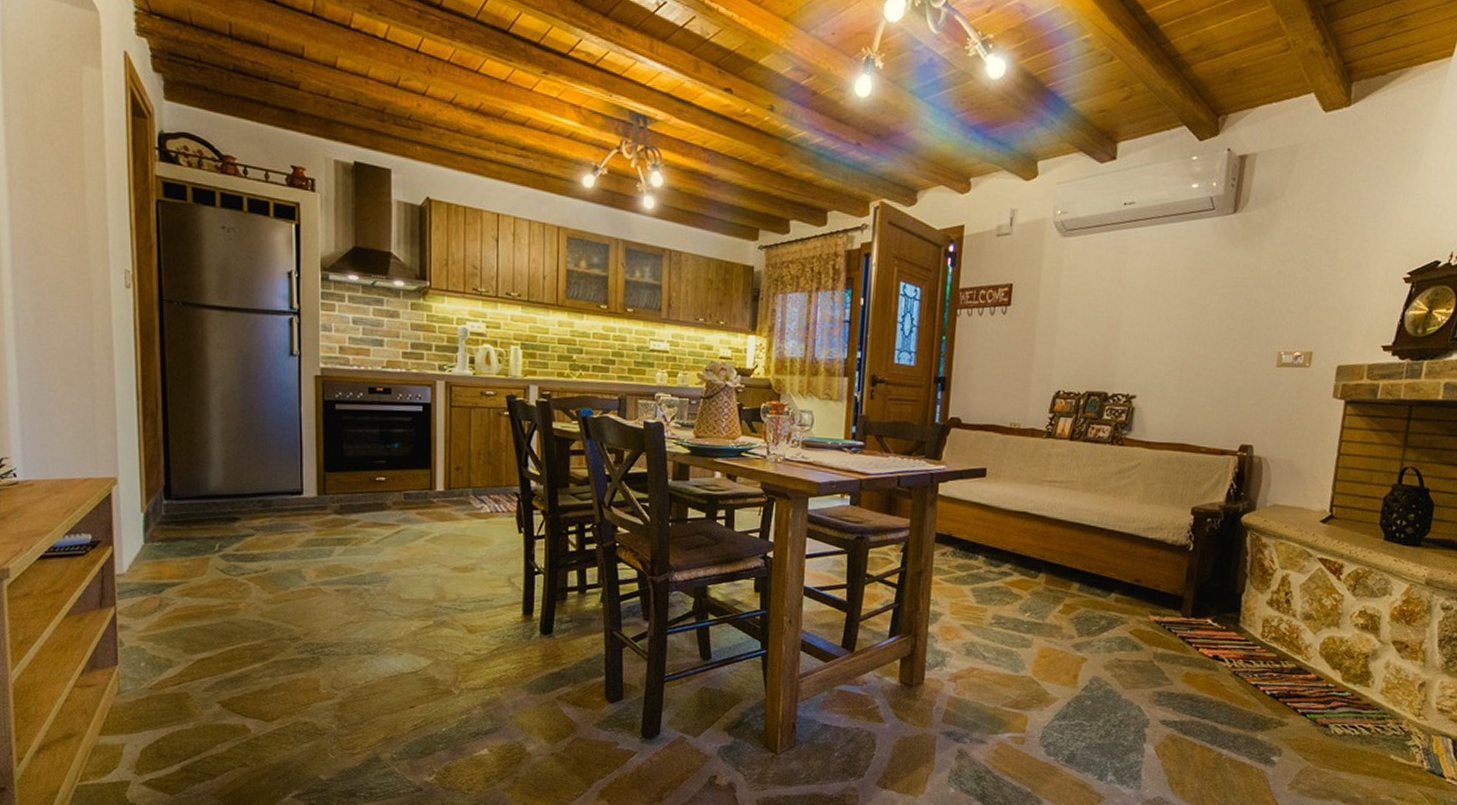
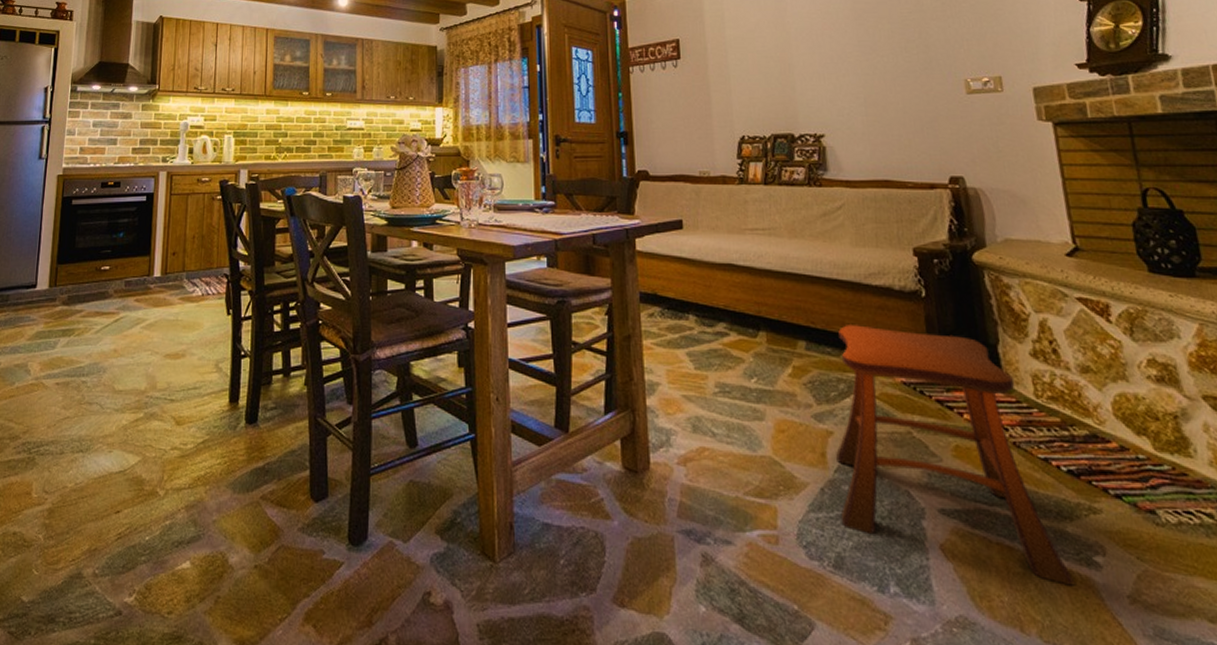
stool: none [1079,571,1253,777] -> present [836,325,1076,586]

